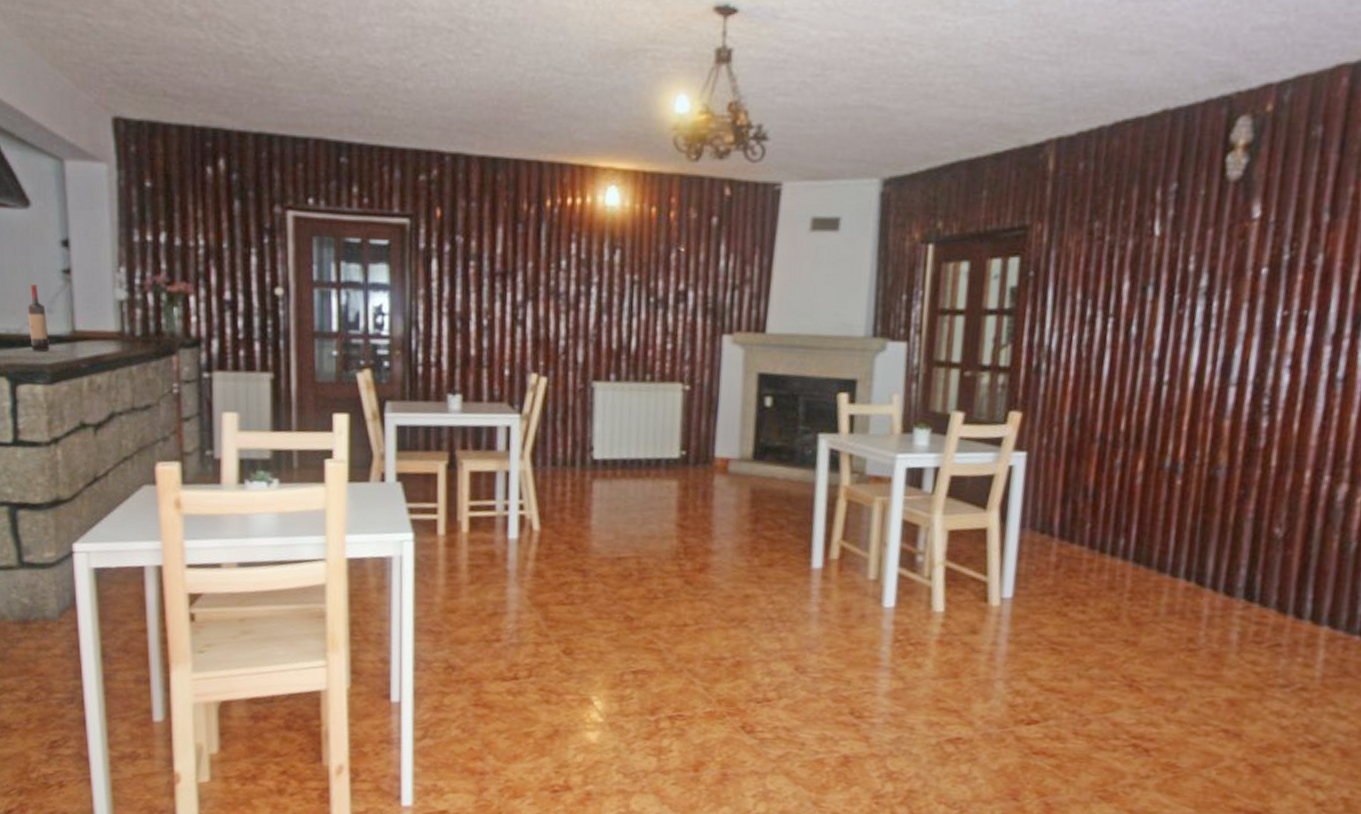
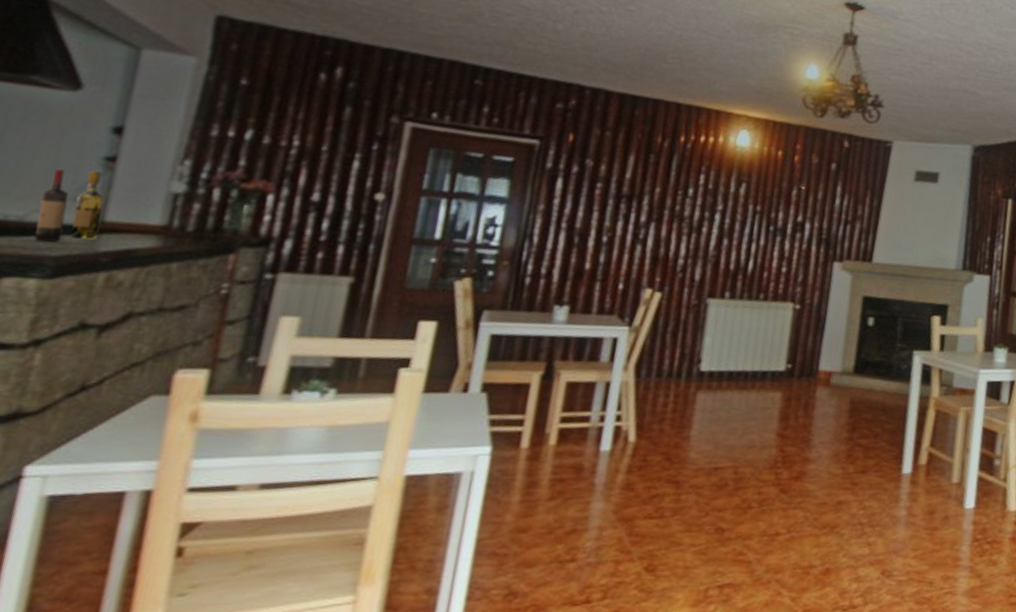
bottle: none [52,283,75,348] -> present [70,170,104,240]

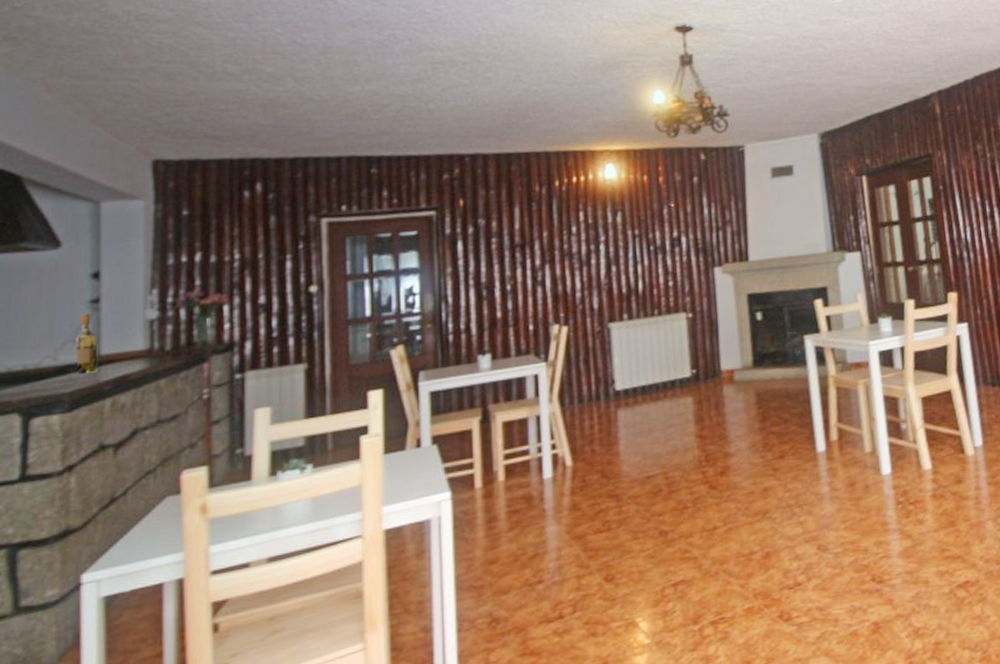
wine bottle: present [34,169,69,242] -> none [49,318,71,382]

